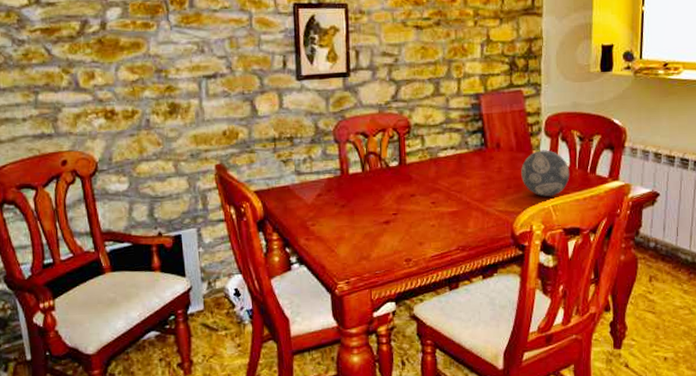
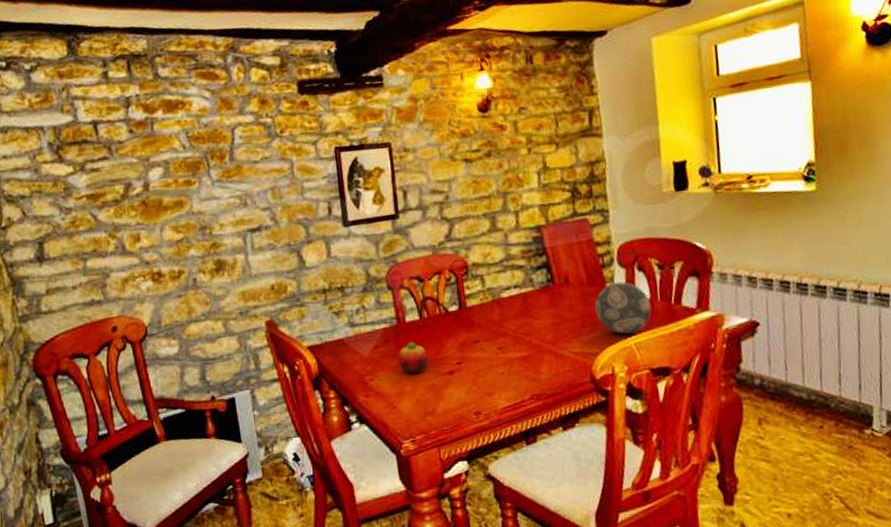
fruit: none [339,192,367,221] -> present [398,341,429,374]

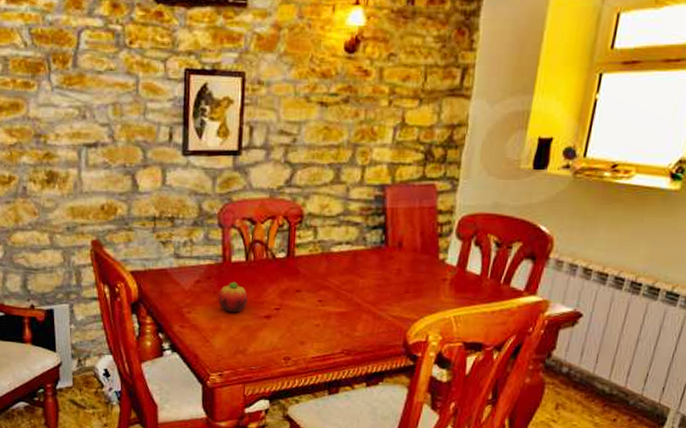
decorative ball: present [595,281,652,335] -> none [422,253,480,306]

